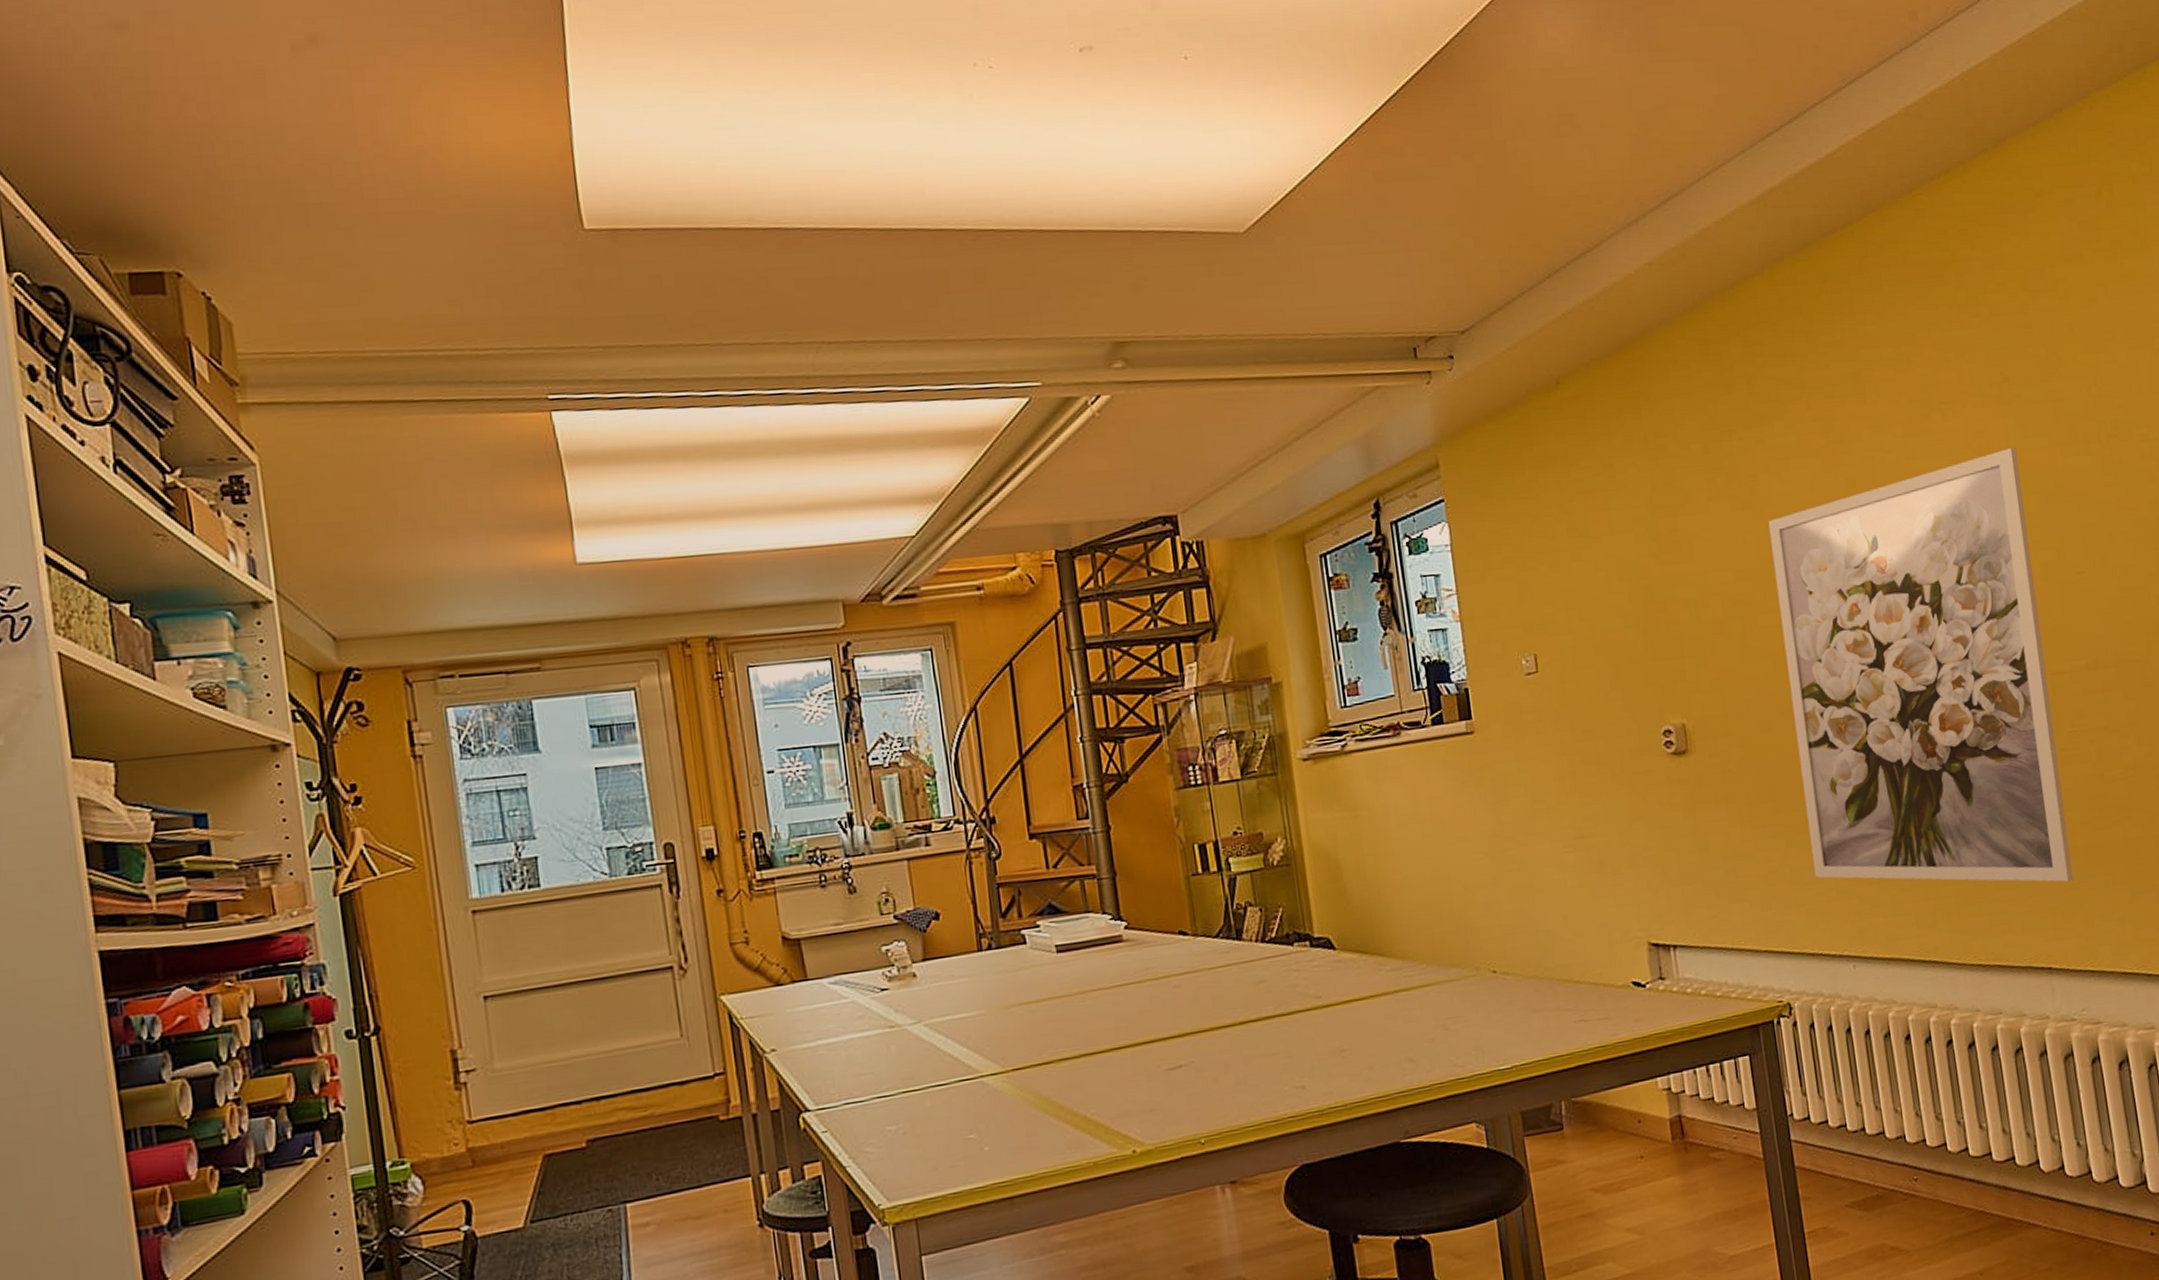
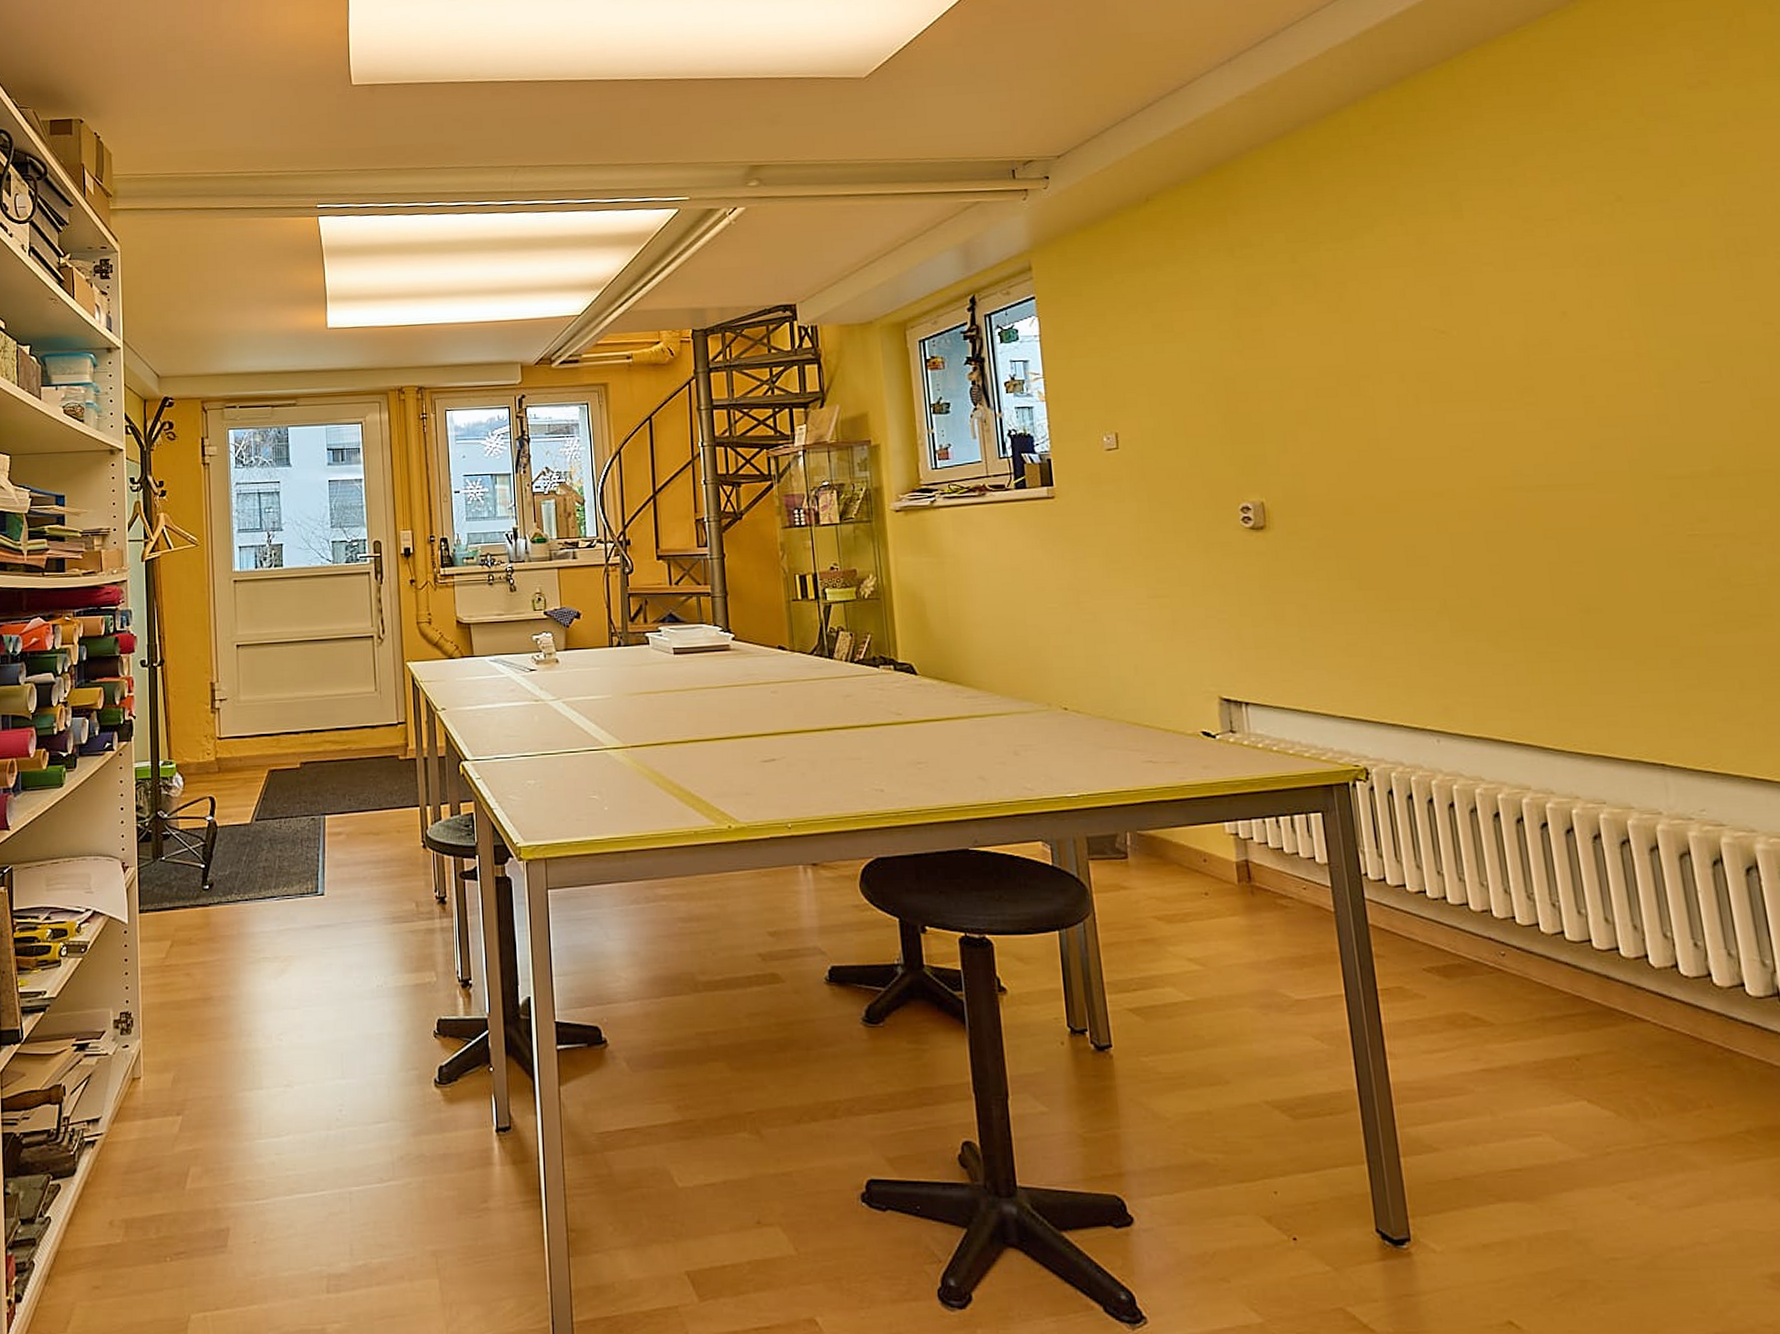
wall art: present [1768,448,2074,882] -> none [1355,262,1693,681]

